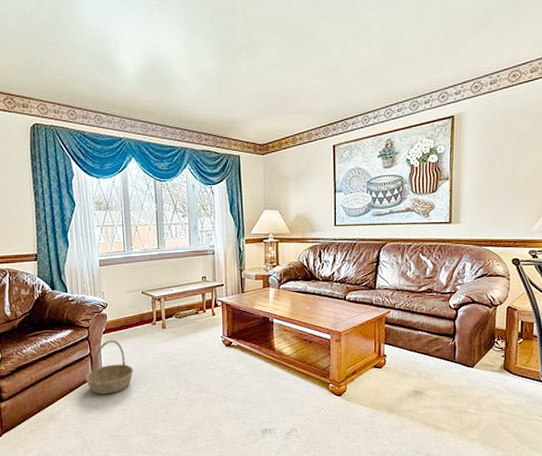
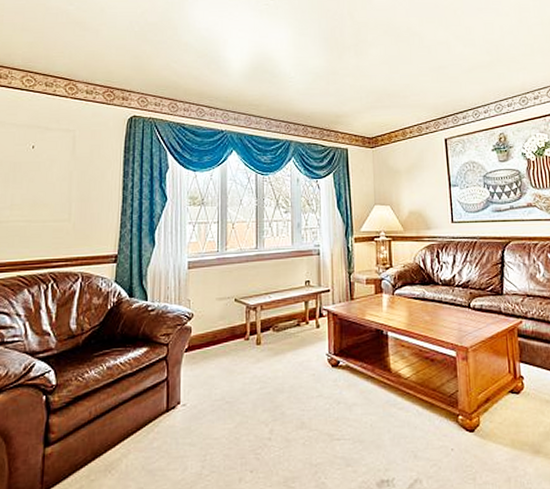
basket: present [85,340,134,394] -> none [157,359,219,434]

